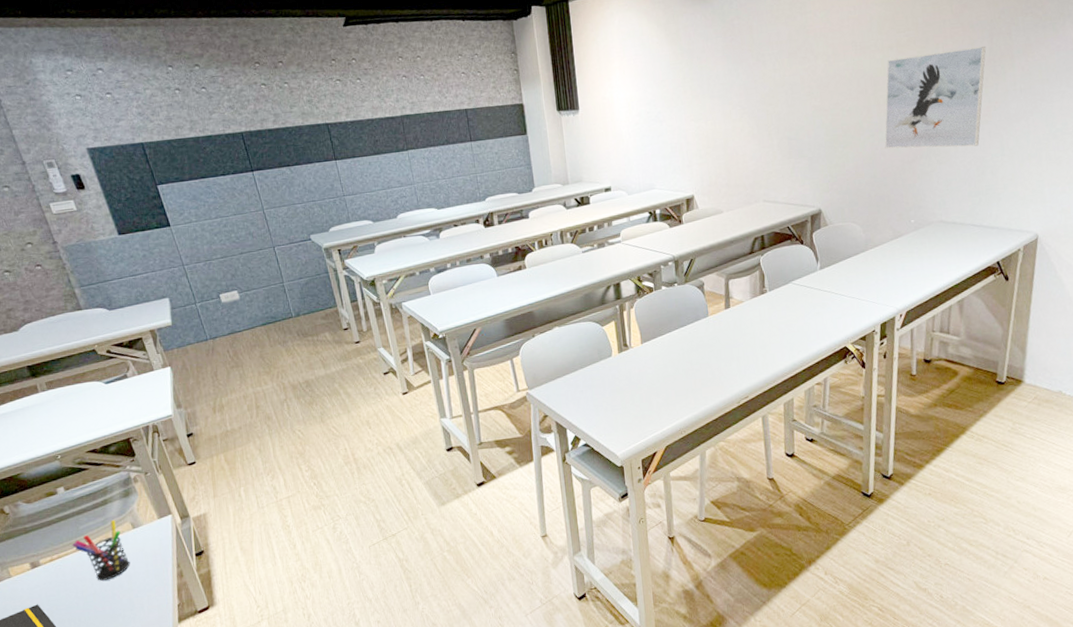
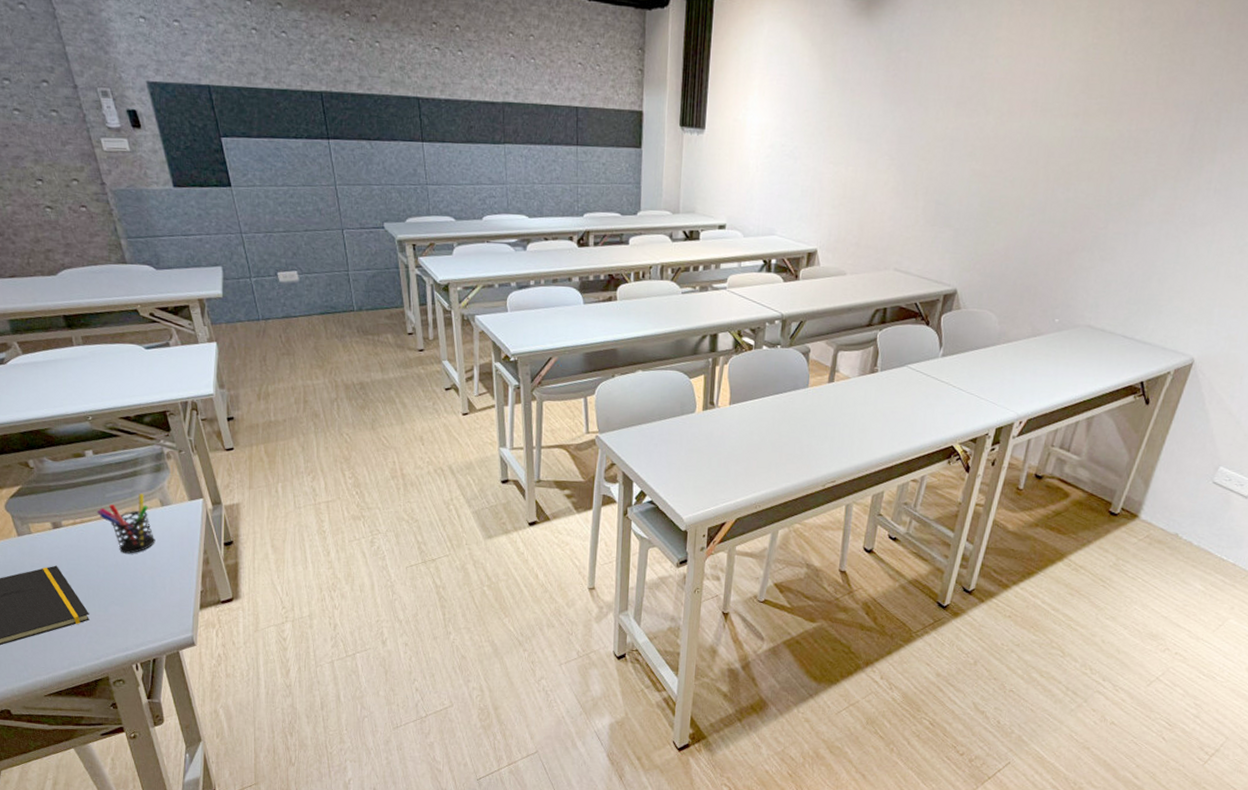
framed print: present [884,46,986,149] -> none [1044,129,1188,247]

